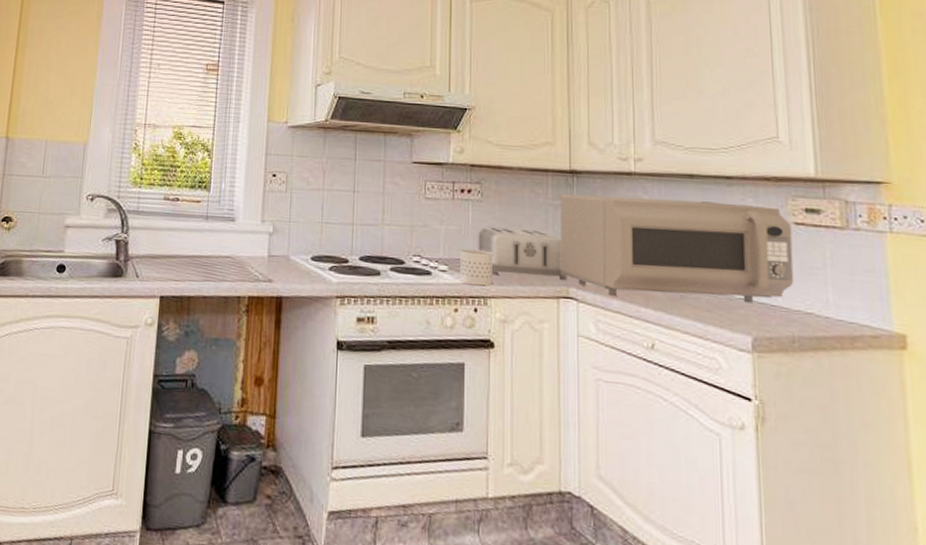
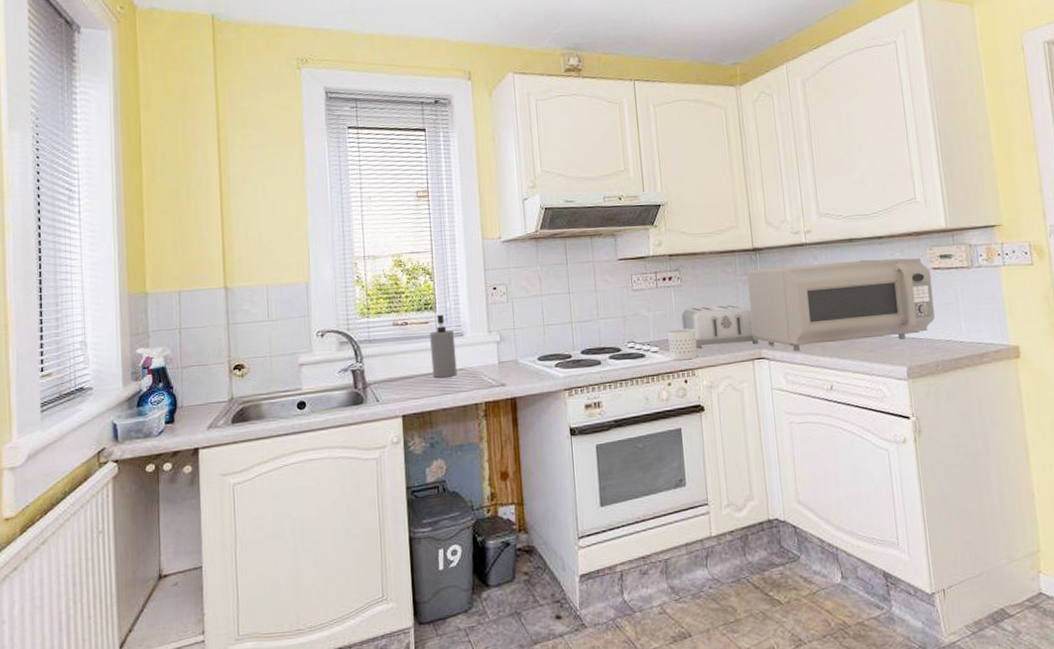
soap dispenser: none [196,194,226,263] -> present [424,314,457,378]

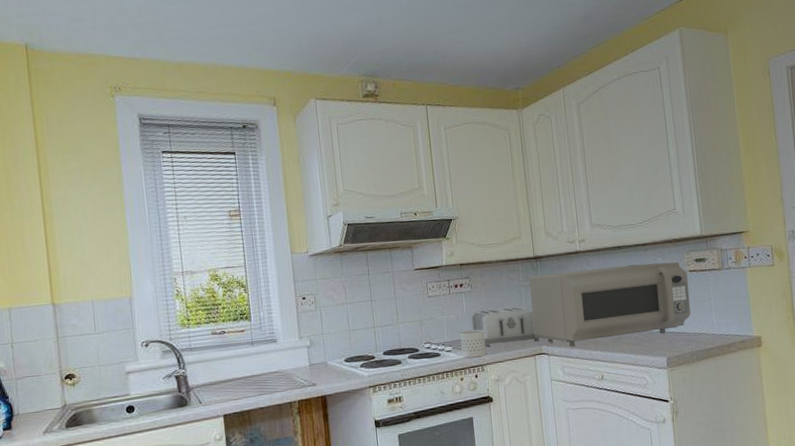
soap dispenser: present [424,314,457,378] -> none [240,323,272,381]

